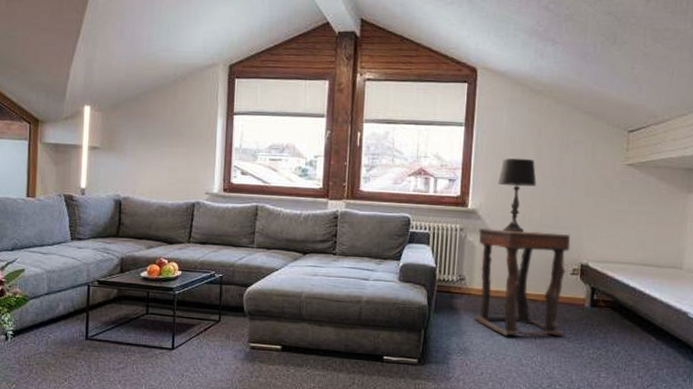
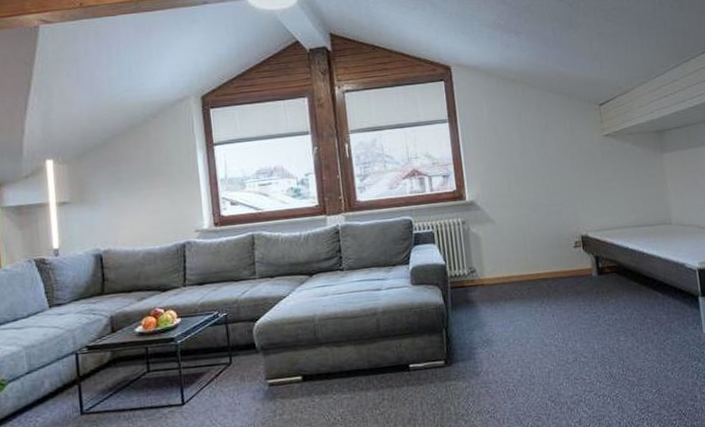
side table: present [474,227,571,337] -> none [480,210,579,320]
table lamp: present [498,158,537,232] -> none [489,144,526,217]

